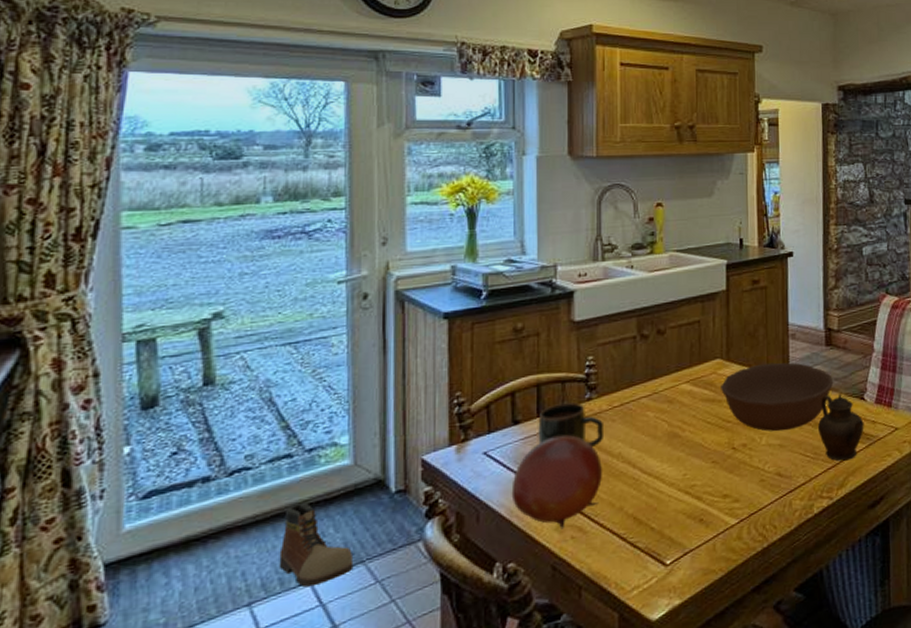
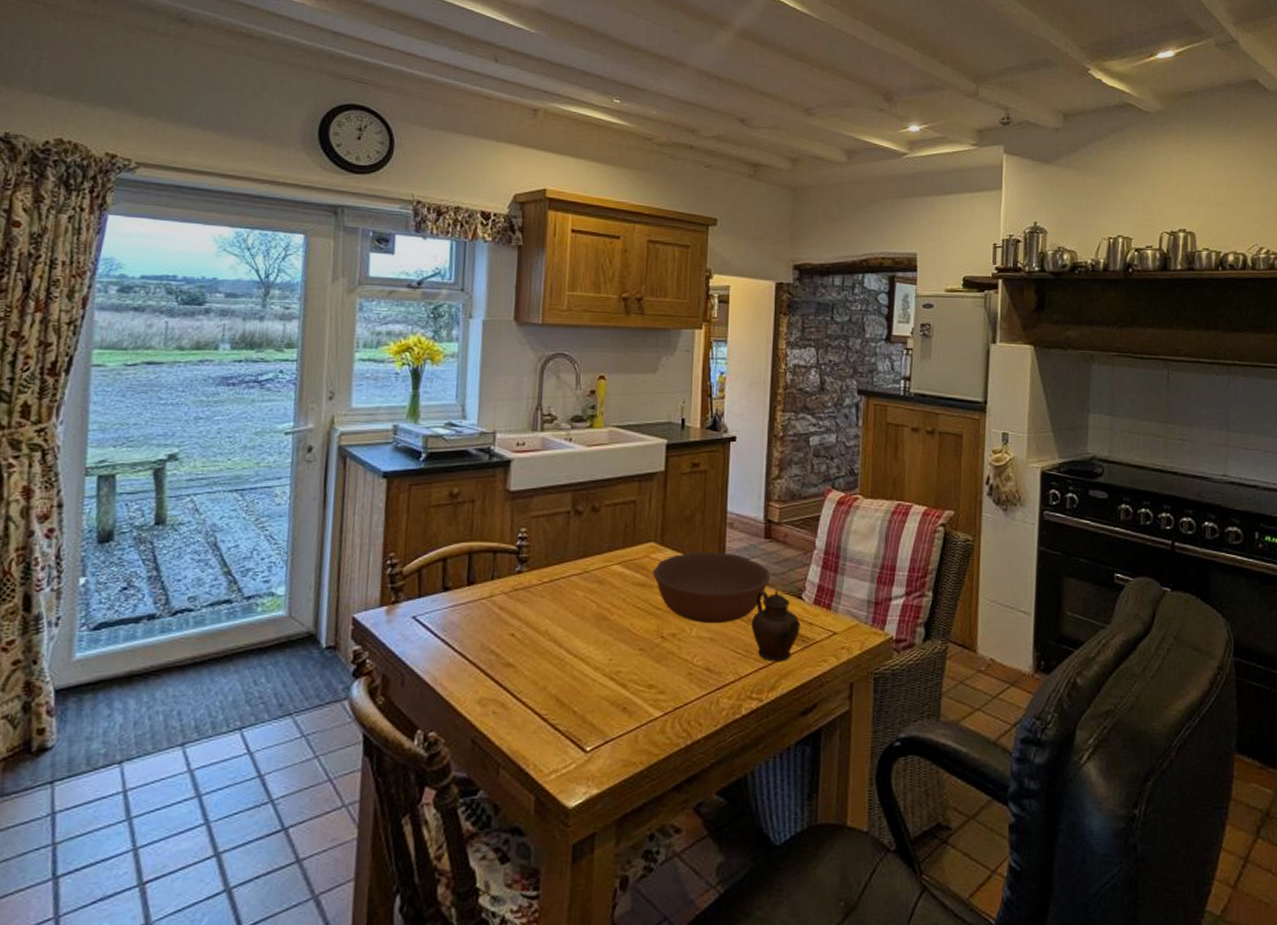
boot: present [279,503,354,587] -> none [212,650,282,734]
fruit: present [511,435,602,530] -> none [436,606,528,703]
mug: present [538,402,605,447] -> none [466,574,533,621]

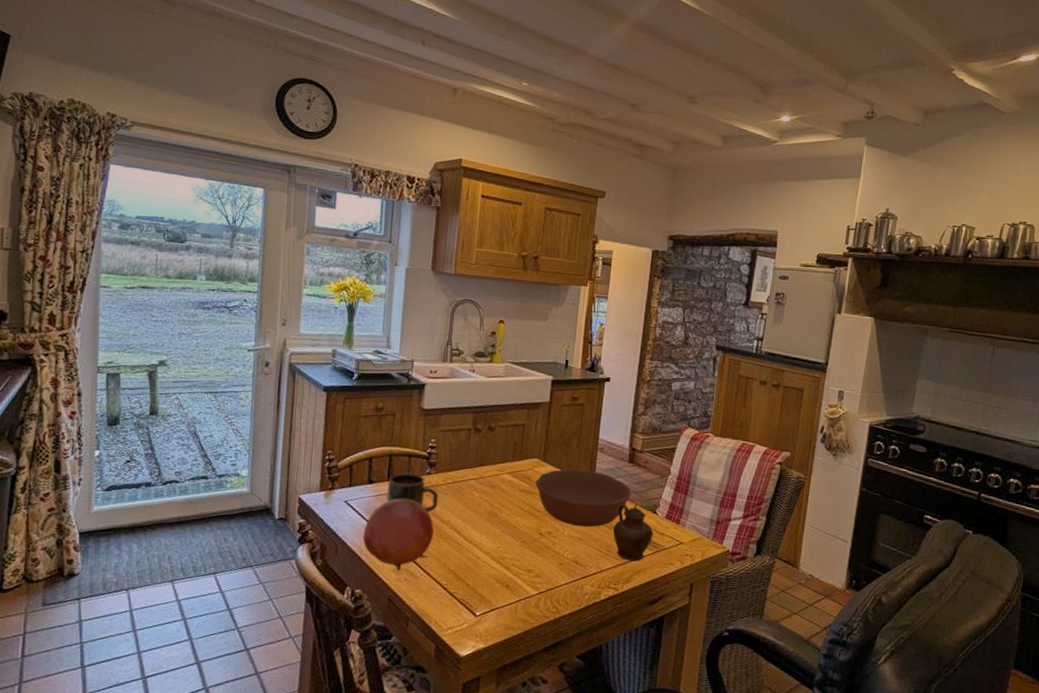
fruit: none [436,606,528,703] -> present [362,498,434,572]
mug: none [466,574,533,621] -> present [386,473,438,512]

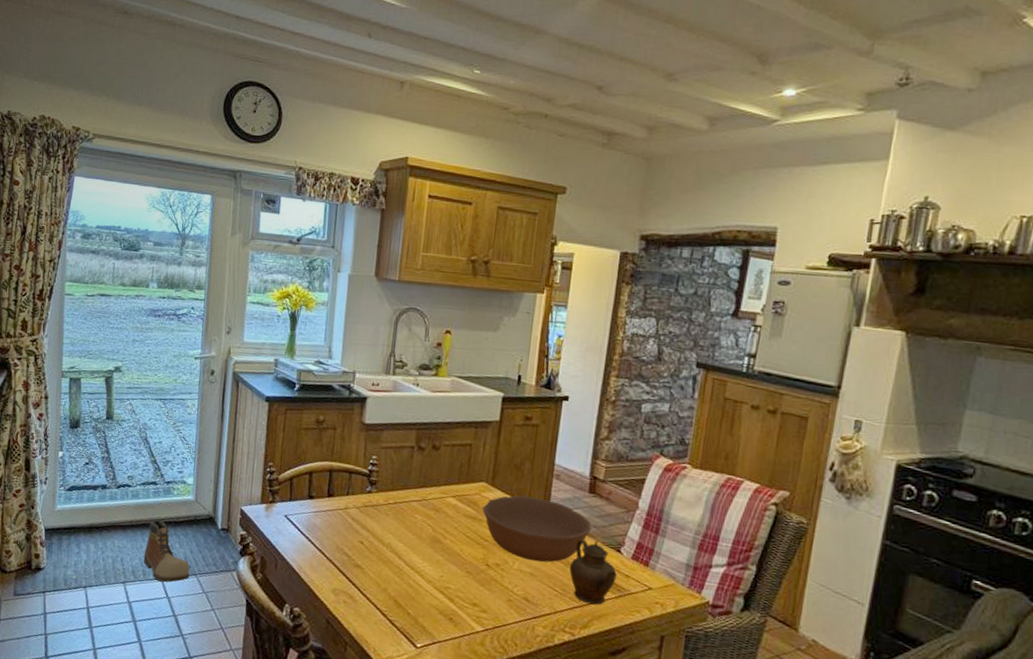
boot: none [193,514,246,577] -> present [143,519,190,583]
fruit: present [362,498,434,572] -> none [302,516,374,593]
mug: present [386,473,438,512] -> none [326,490,379,533]

